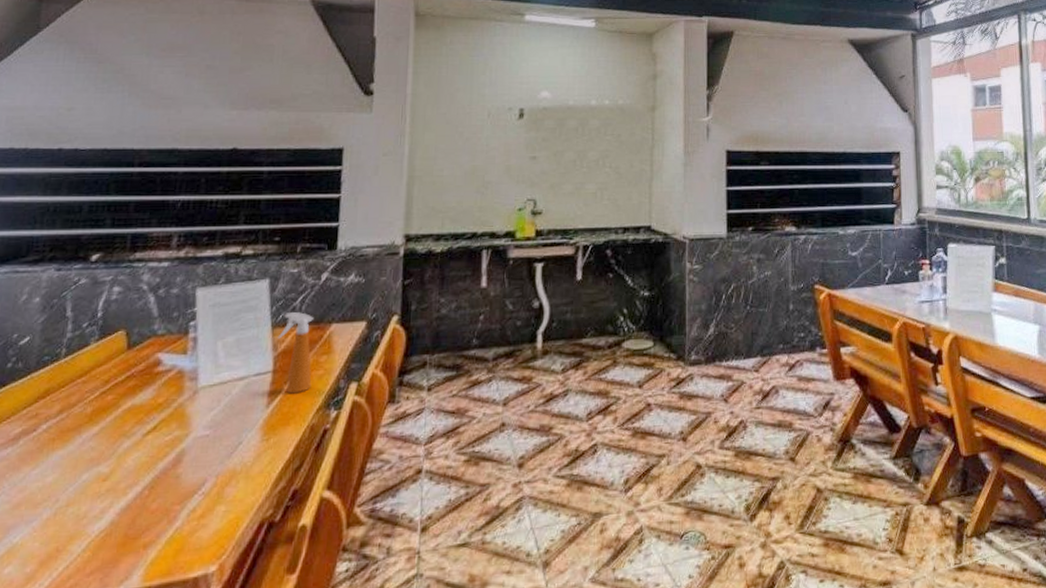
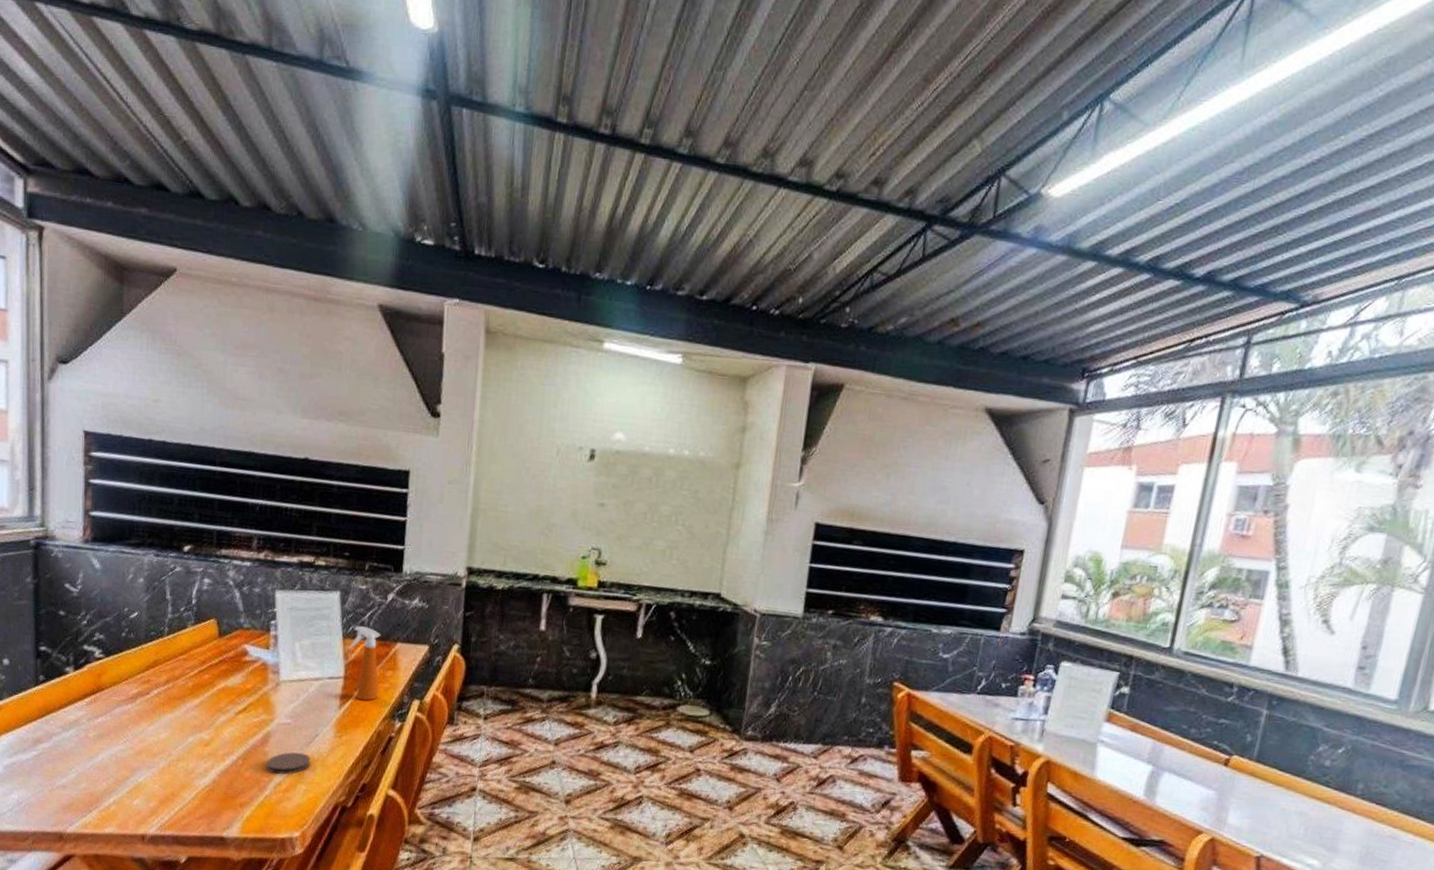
coaster: none [178,467,232,498] -> present [266,752,310,775]

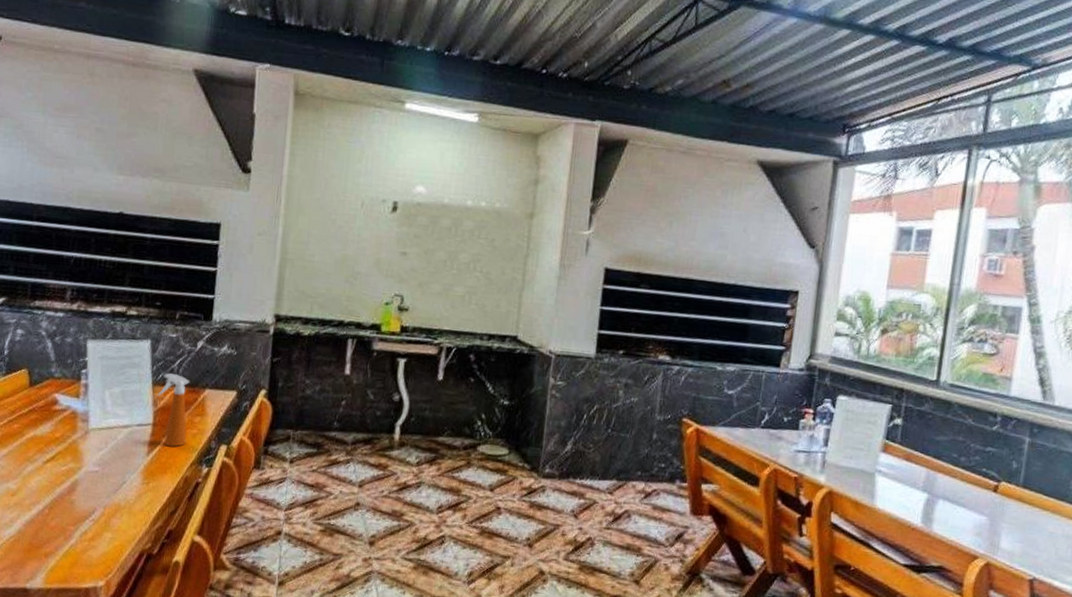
coaster: present [266,752,310,775] -> none [72,499,117,523]

